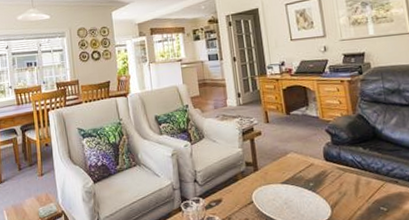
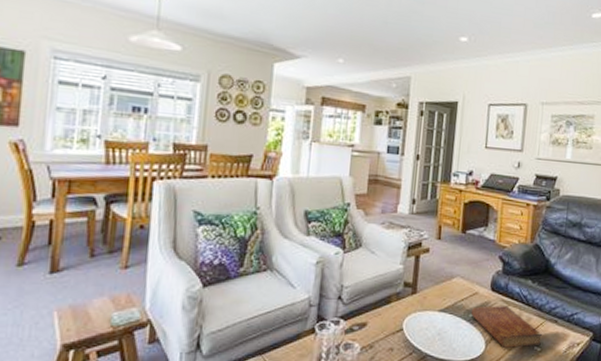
bible: none [311,173,386,211] -> present [471,306,542,348]

